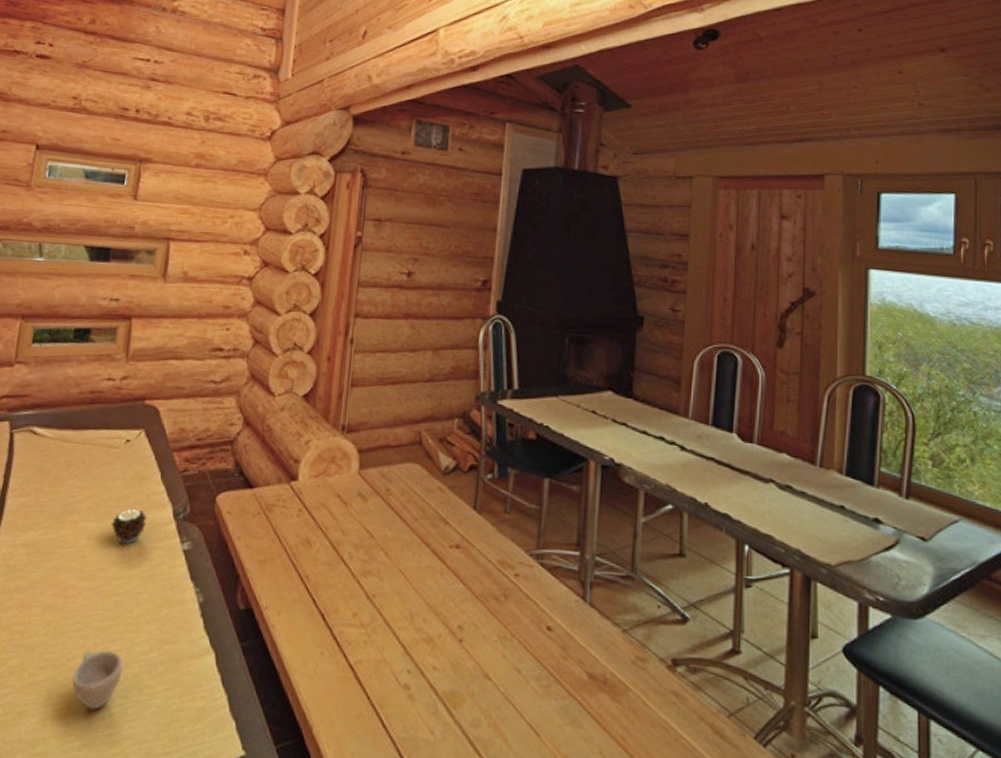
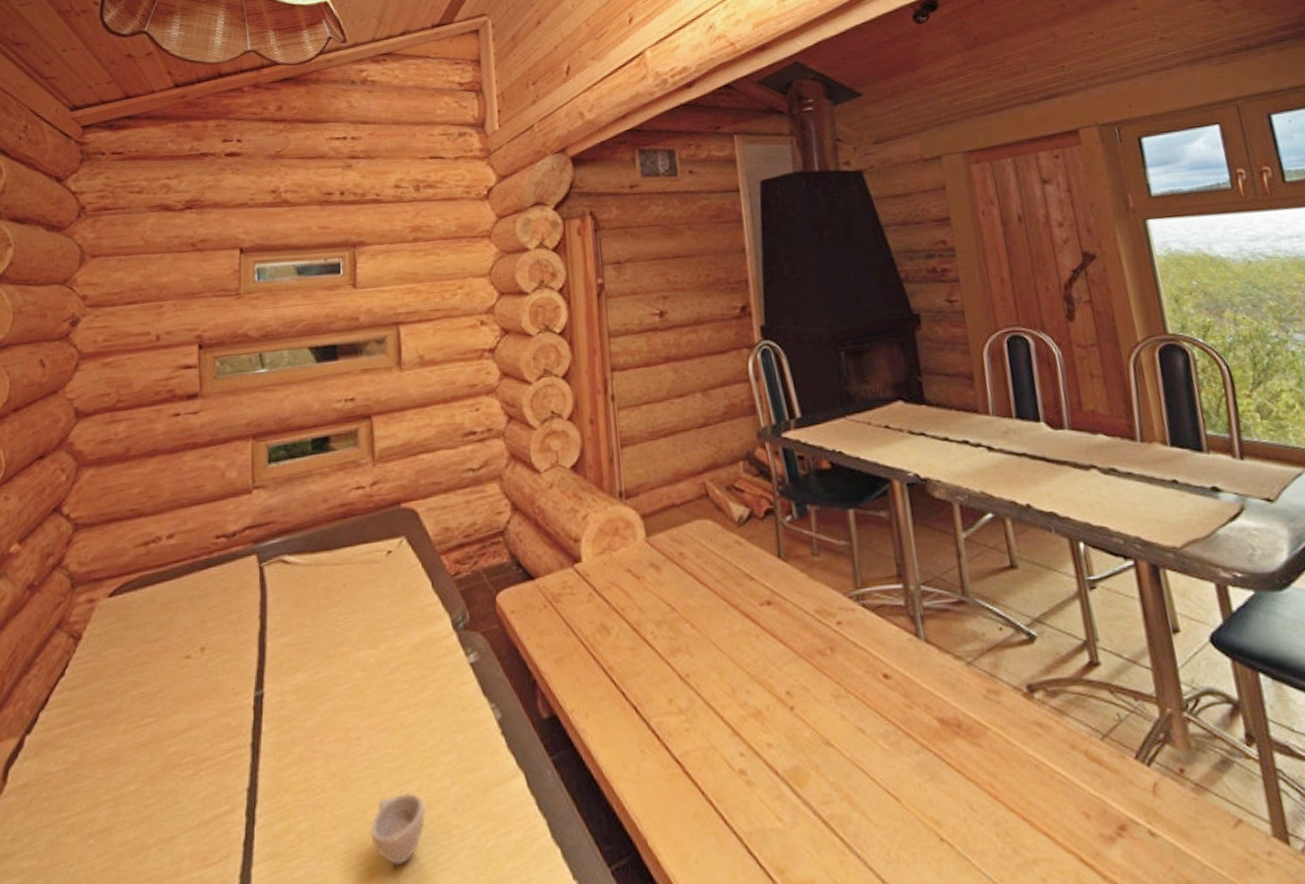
candle: present [111,509,148,544] -> none [386,627,425,669]

